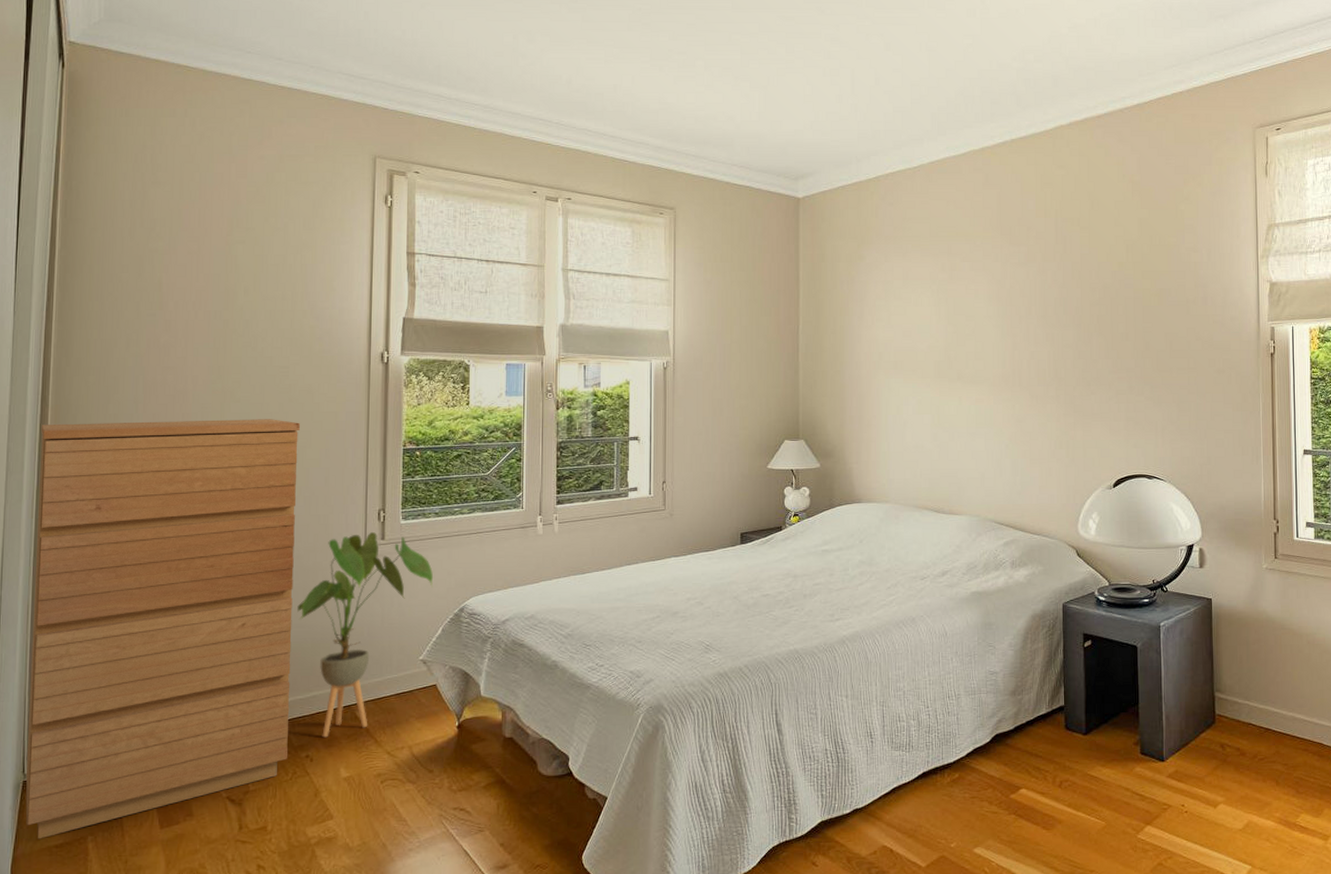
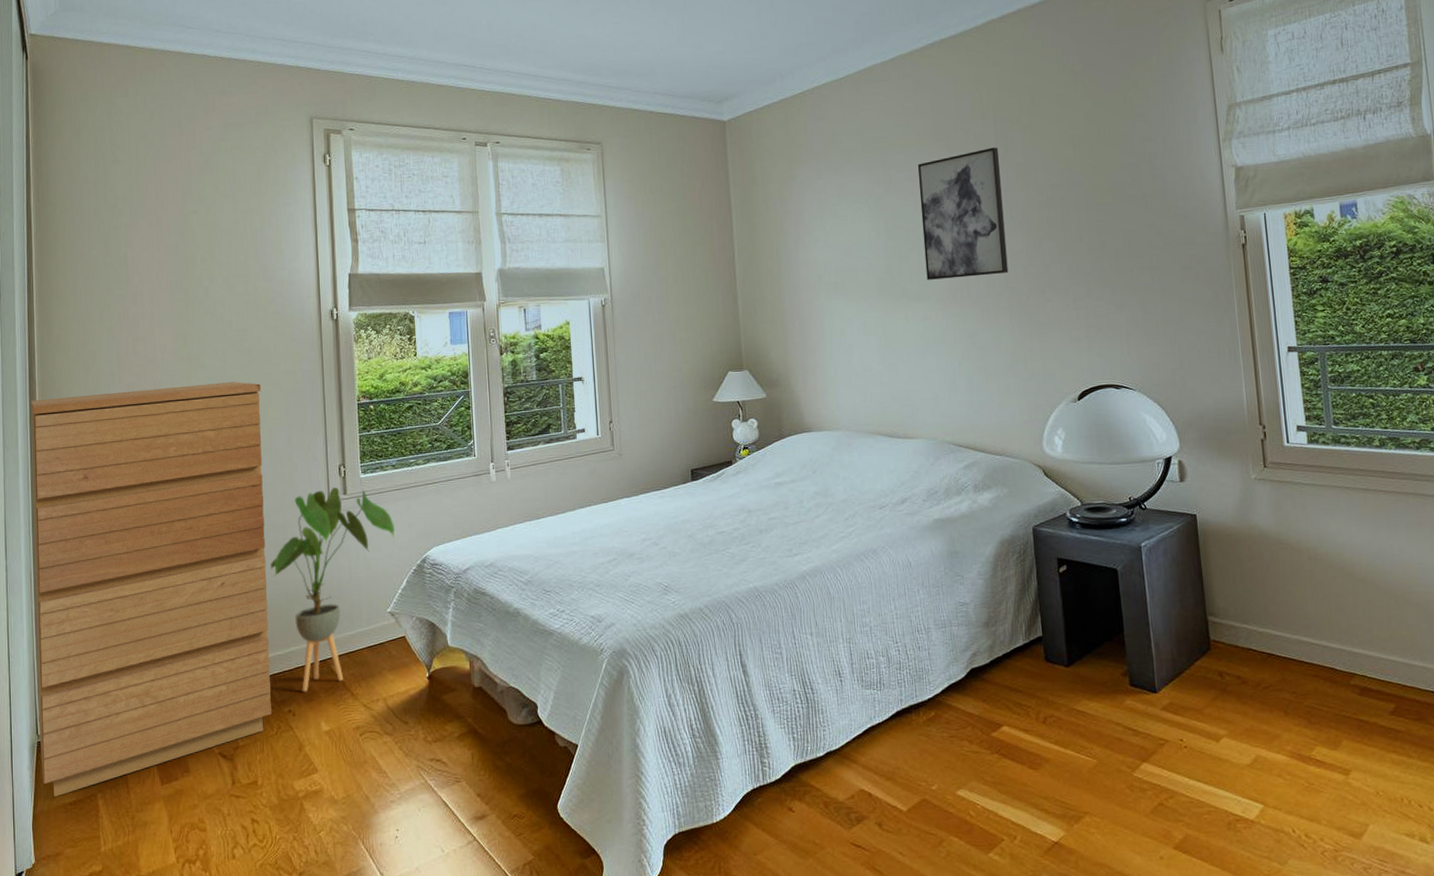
wall art: none [981,245,1058,366] -> present [917,147,1009,280]

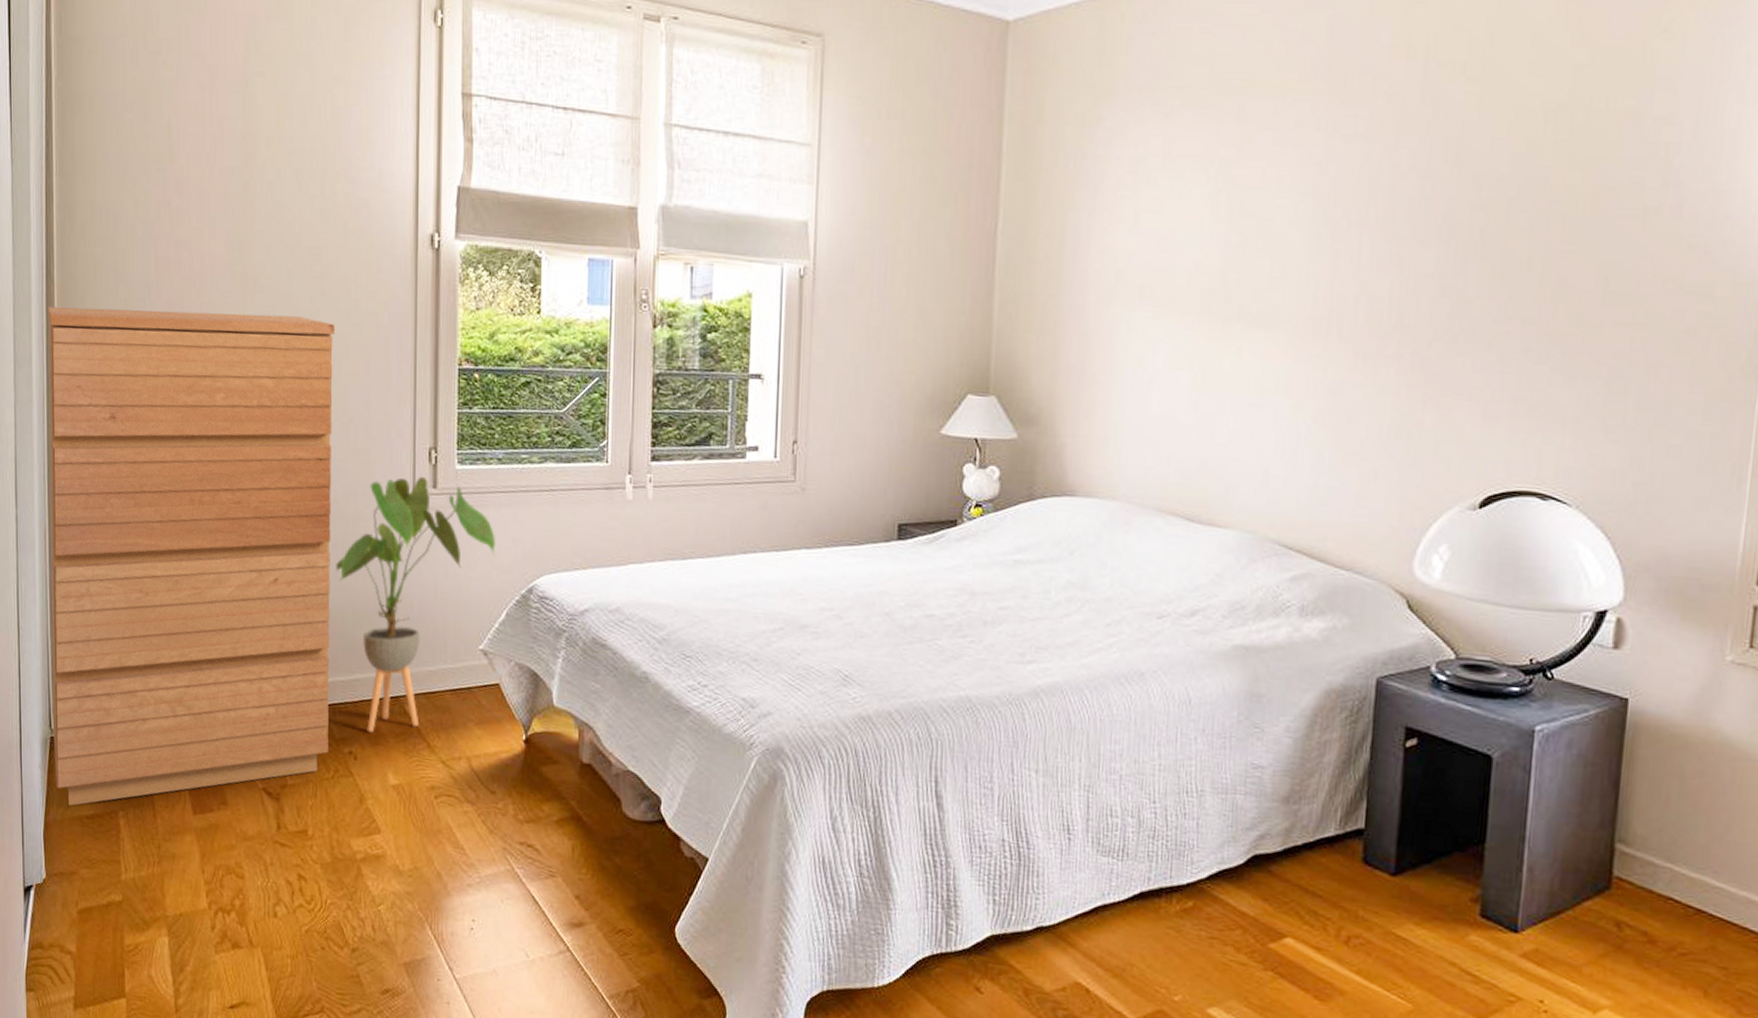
wall art: present [917,147,1009,280] -> none [1278,107,1424,304]

